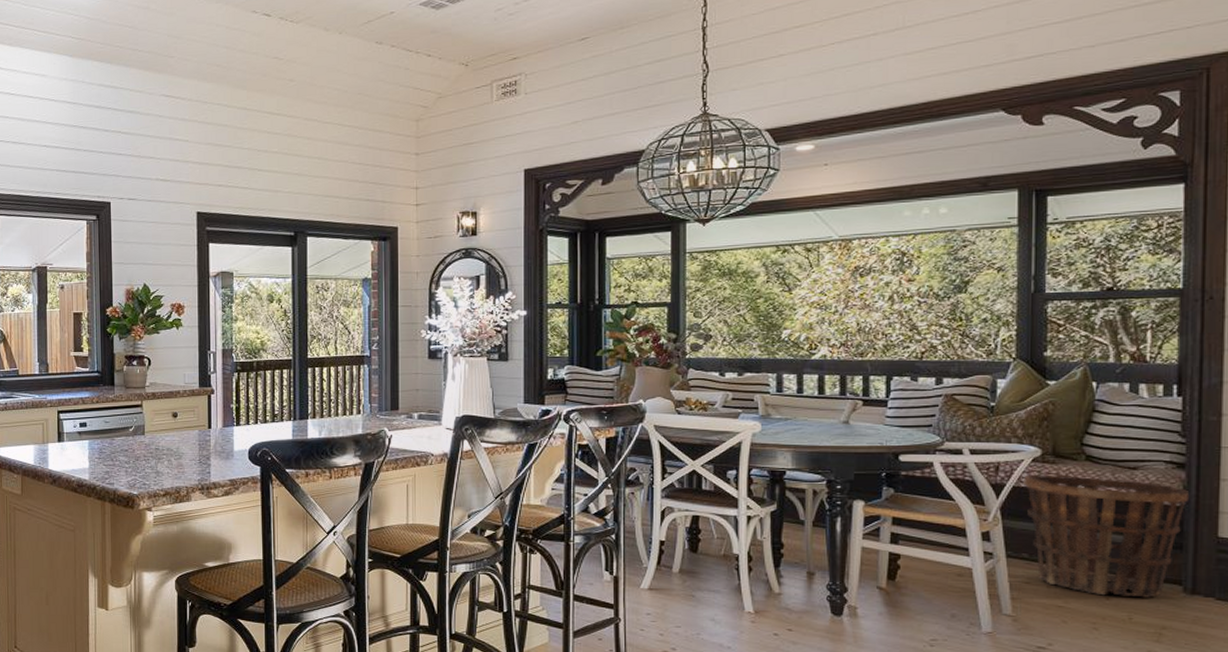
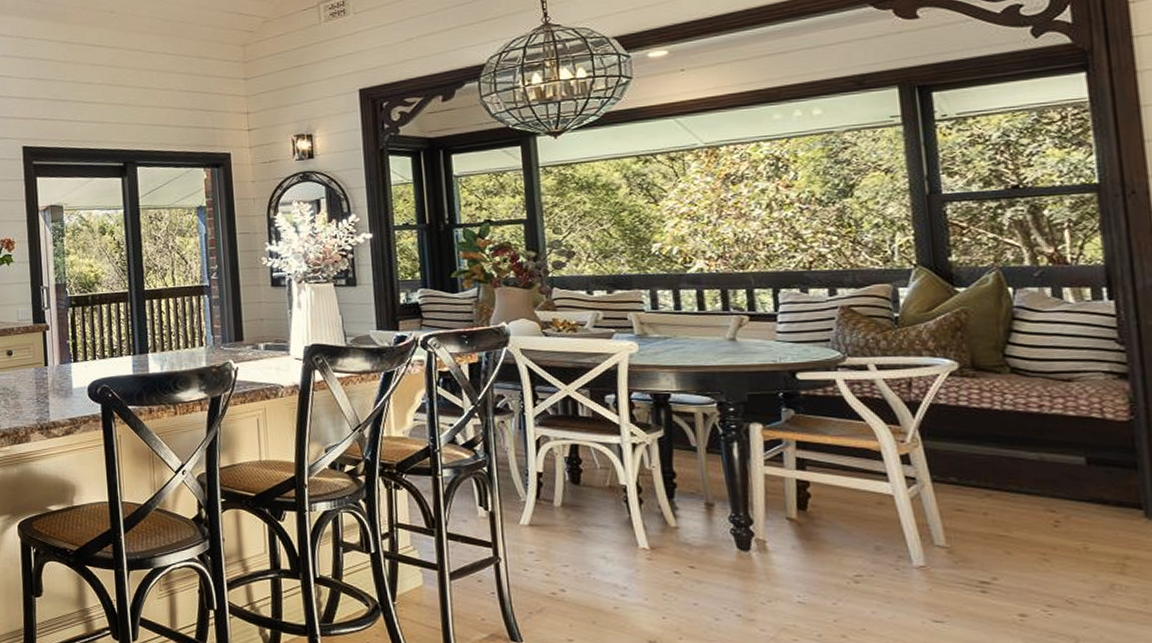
basket: present [1022,474,1188,598] -> none [940,389,1137,524]

